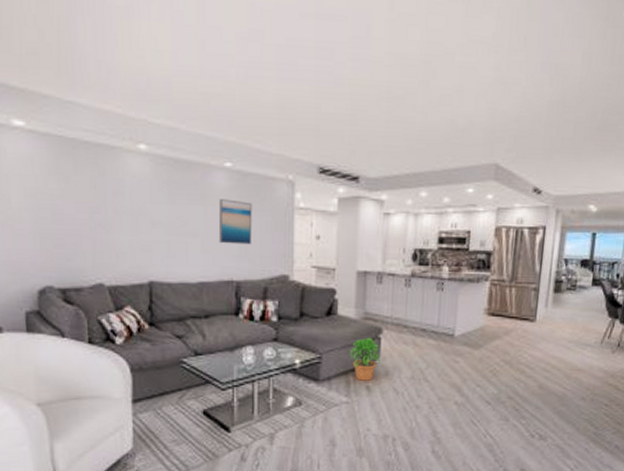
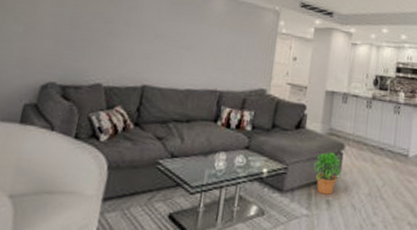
wall art: present [218,199,252,245] -> none [209,20,243,60]

